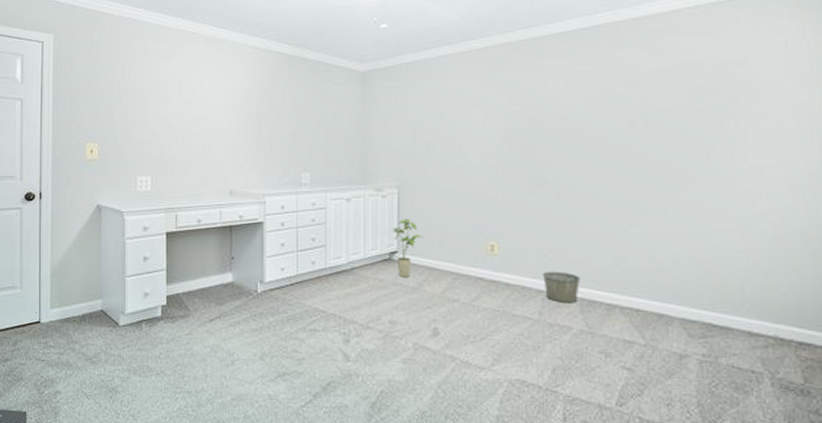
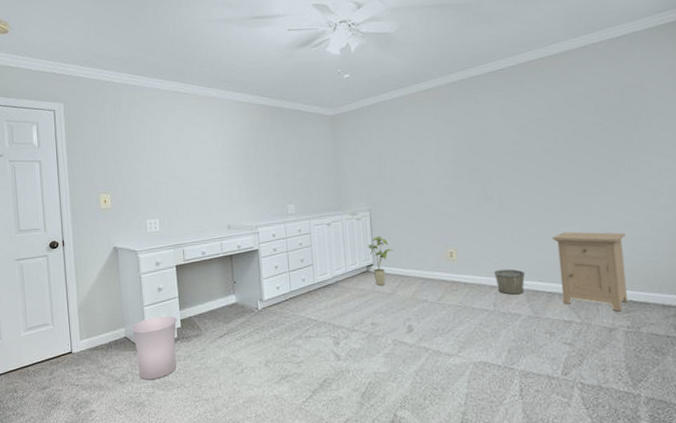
waste bin: none [109,289,163,362] -> present [131,315,177,380]
nightstand: none [617,233,709,336] -> present [552,231,628,312]

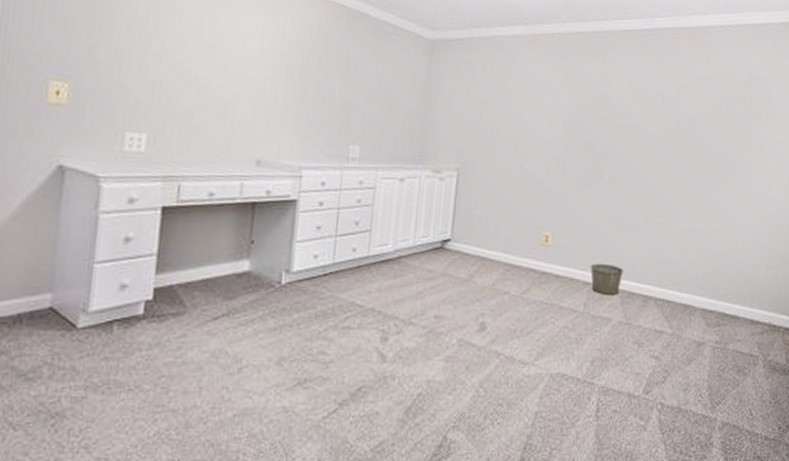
waste bin: present [131,315,177,380] -> none [63,280,149,376]
house plant: present [367,236,394,285] -> none [447,204,479,268]
nightstand: present [552,231,628,312] -> none [657,228,729,324]

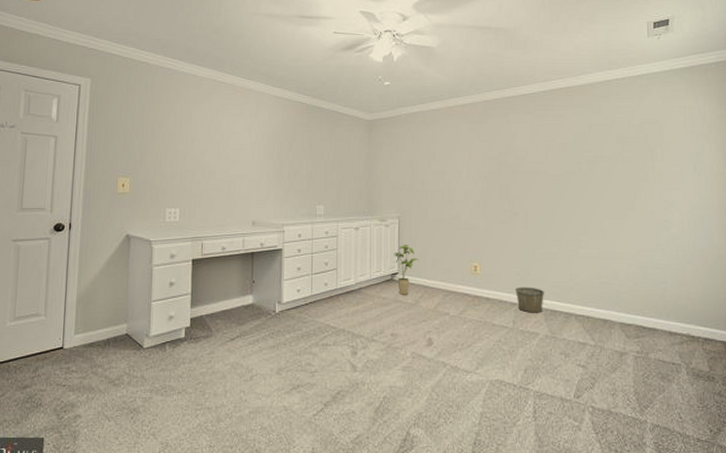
house plant: none [447,204,479,268] -> present [394,245,419,295]

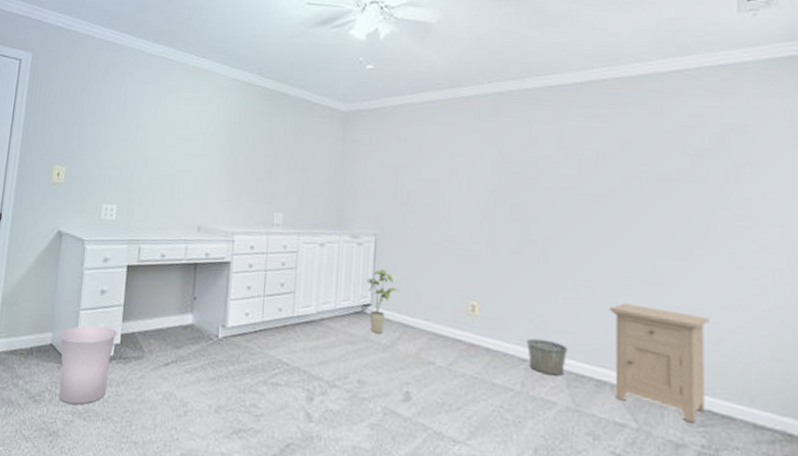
waste bin: none [134,313,187,383] -> present [58,325,117,405]
nightstand: none [571,254,639,336] -> present [608,303,709,423]

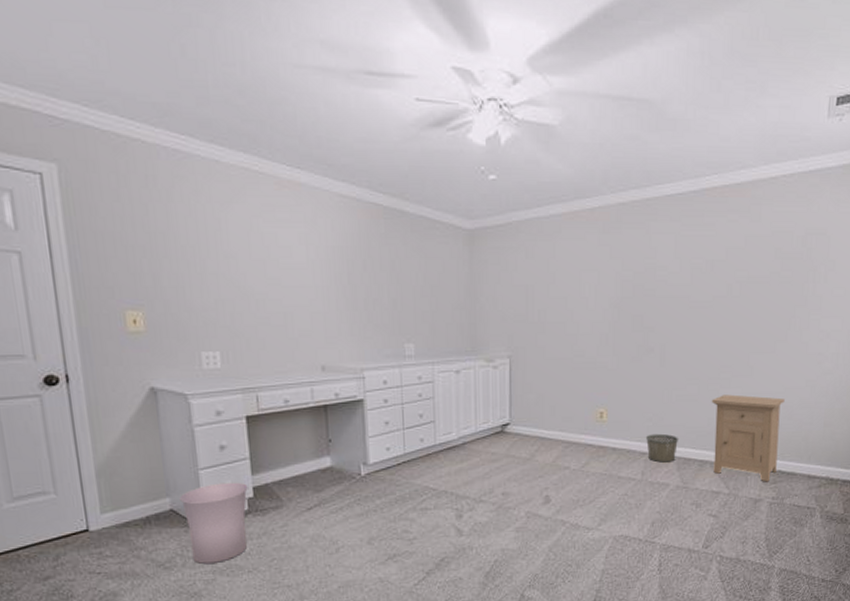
house plant: present [366,269,399,333] -> none [504,390,535,449]

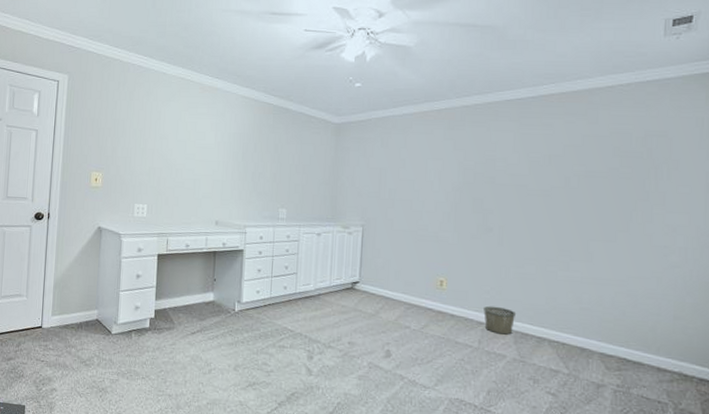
waste bin: present [179,482,248,564] -> none [104,303,152,367]
nightstand: present [711,394,785,482] -> none [549,277,628,368]

